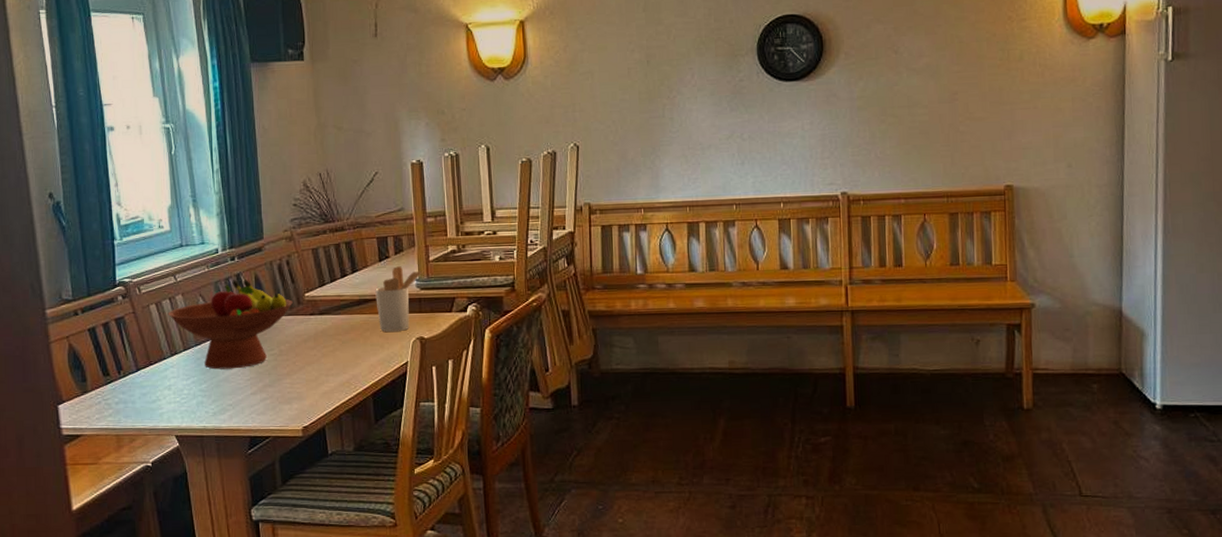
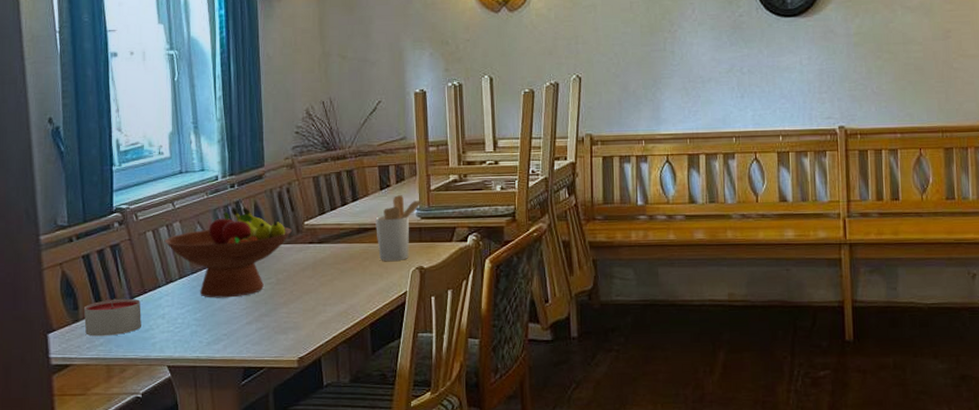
candle: none [92,370,148,408] -> present [84,298,141,337]

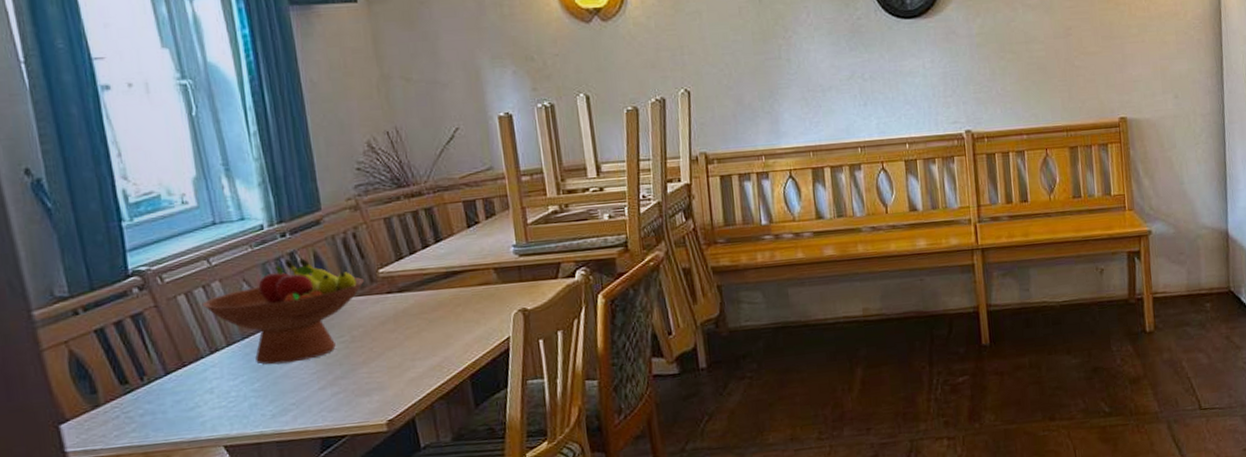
candle: present [84,298,141,337] -> none [105,373,184,422]
utensil holder: present [375,195,426,261] -> none [465,232,523,306]

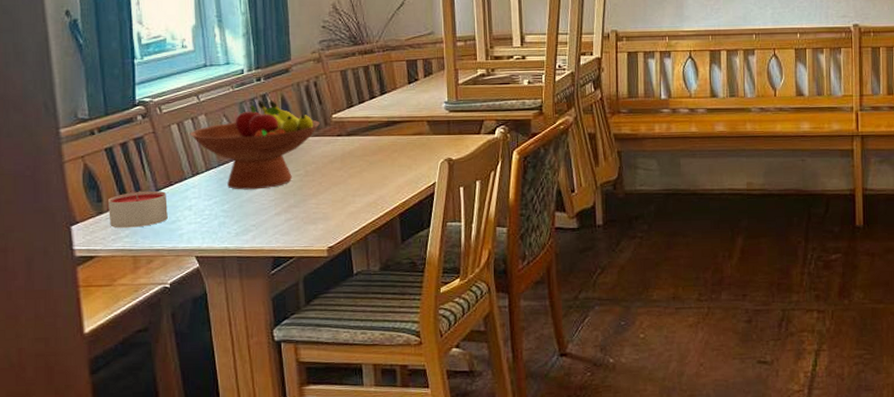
candle: none [105,373,184,422] -> present [108,190,168,228]

